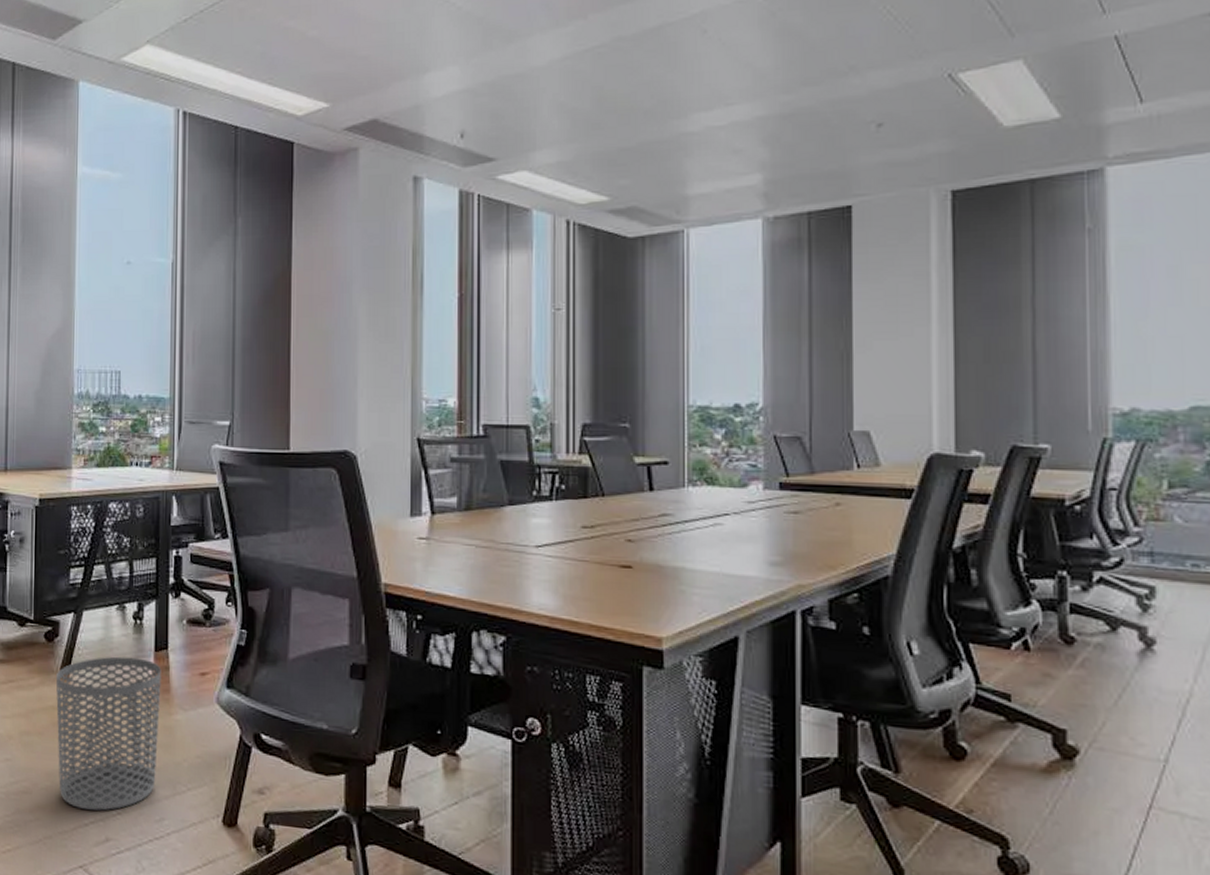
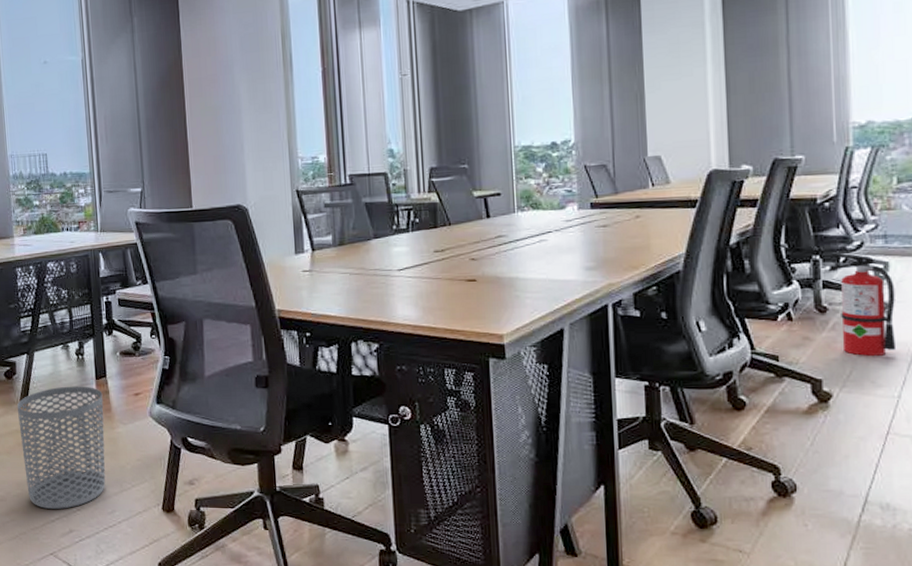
fire extinguisher: none [1077,569,1164,706] -> present [828,252,897,356]

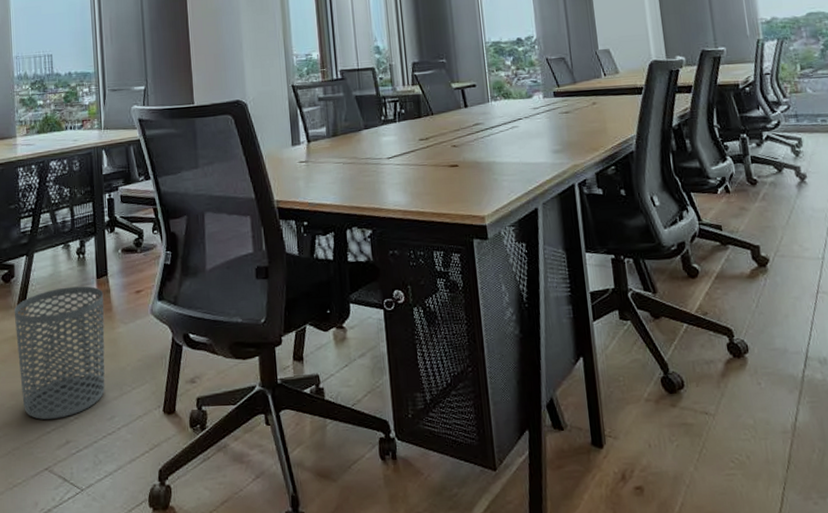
fire extinguisher: present [828,252,897,356] -> none [754,130,816,223]

